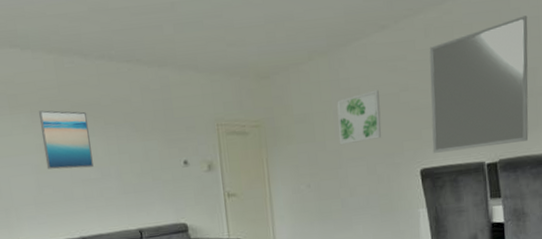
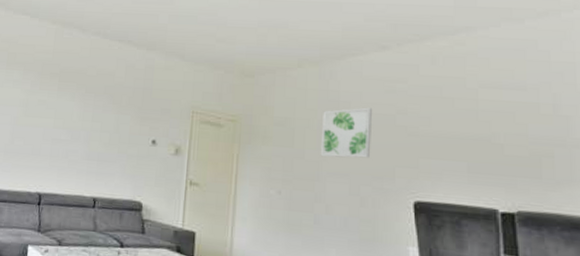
wall art: present [39,110,94,170] -> none [24,70,72,128]
home mirror: present [429,15,529,153] -> none [431,59,560,197]

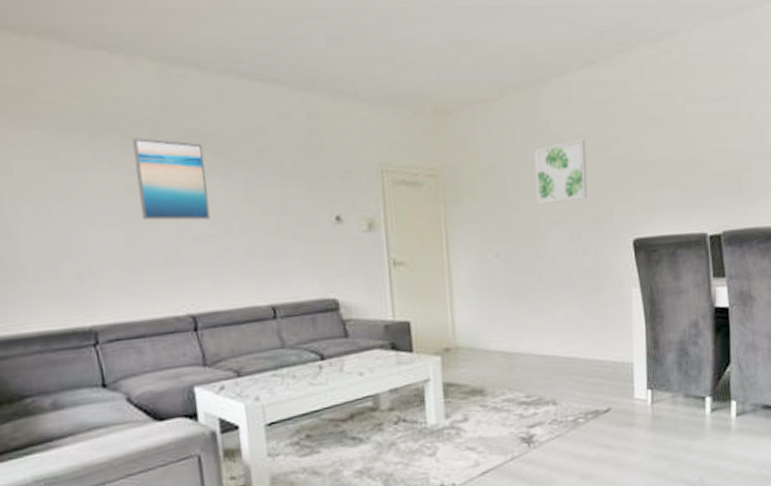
wall art: none [24,70,72,128] -> present [133,138,210,221]

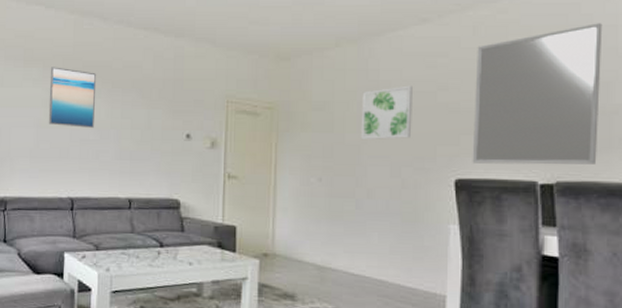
home mirror: none [644,62,756,220] -> present [472,23,603,165]

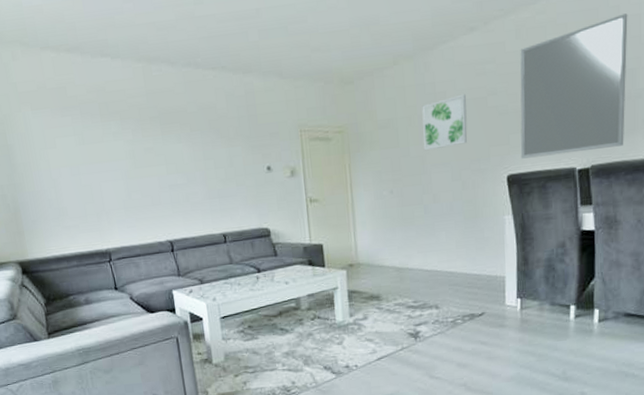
wall art: present [48,67,97,128] -> none [128,117,180,175]

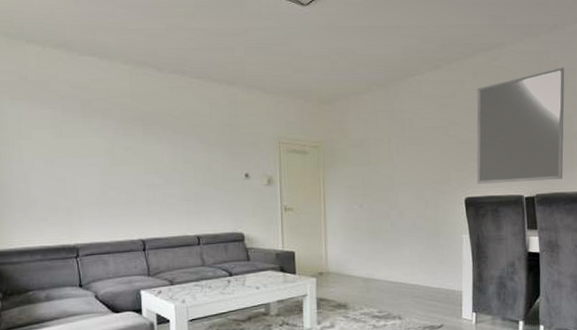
wall art: present [422,94,468,151] -> none [391,122,431,170]

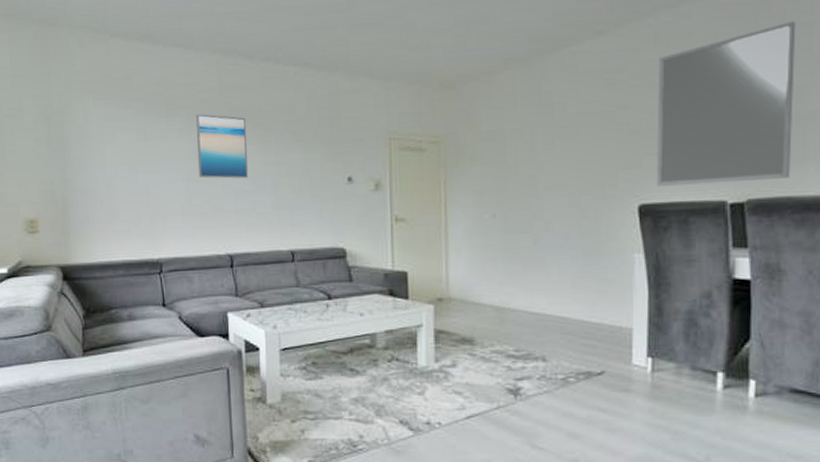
wall art: none [110,116,158,174] -> present [195,114,248,179]

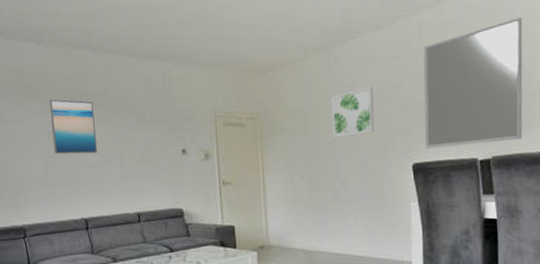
wall art: none [535,106,591,170] -> present [331,86,375,139]

